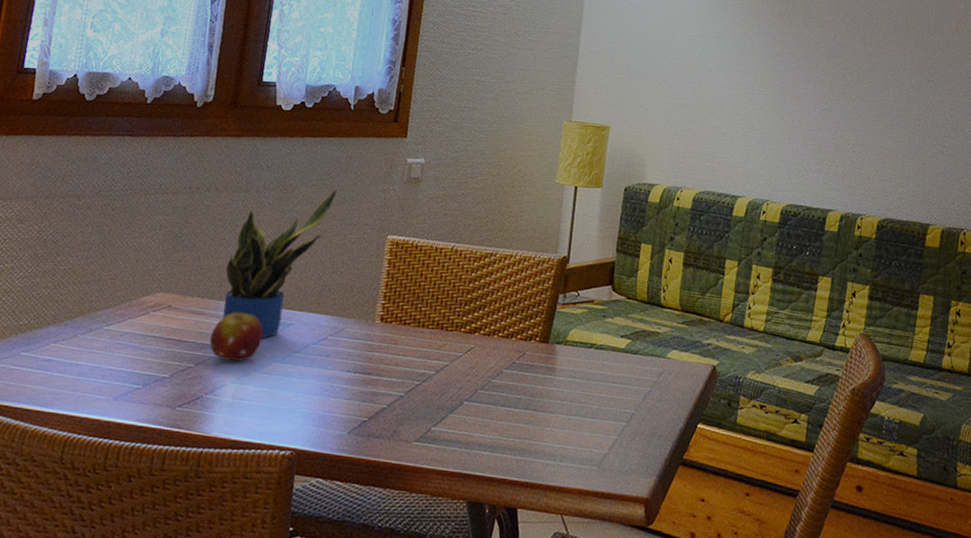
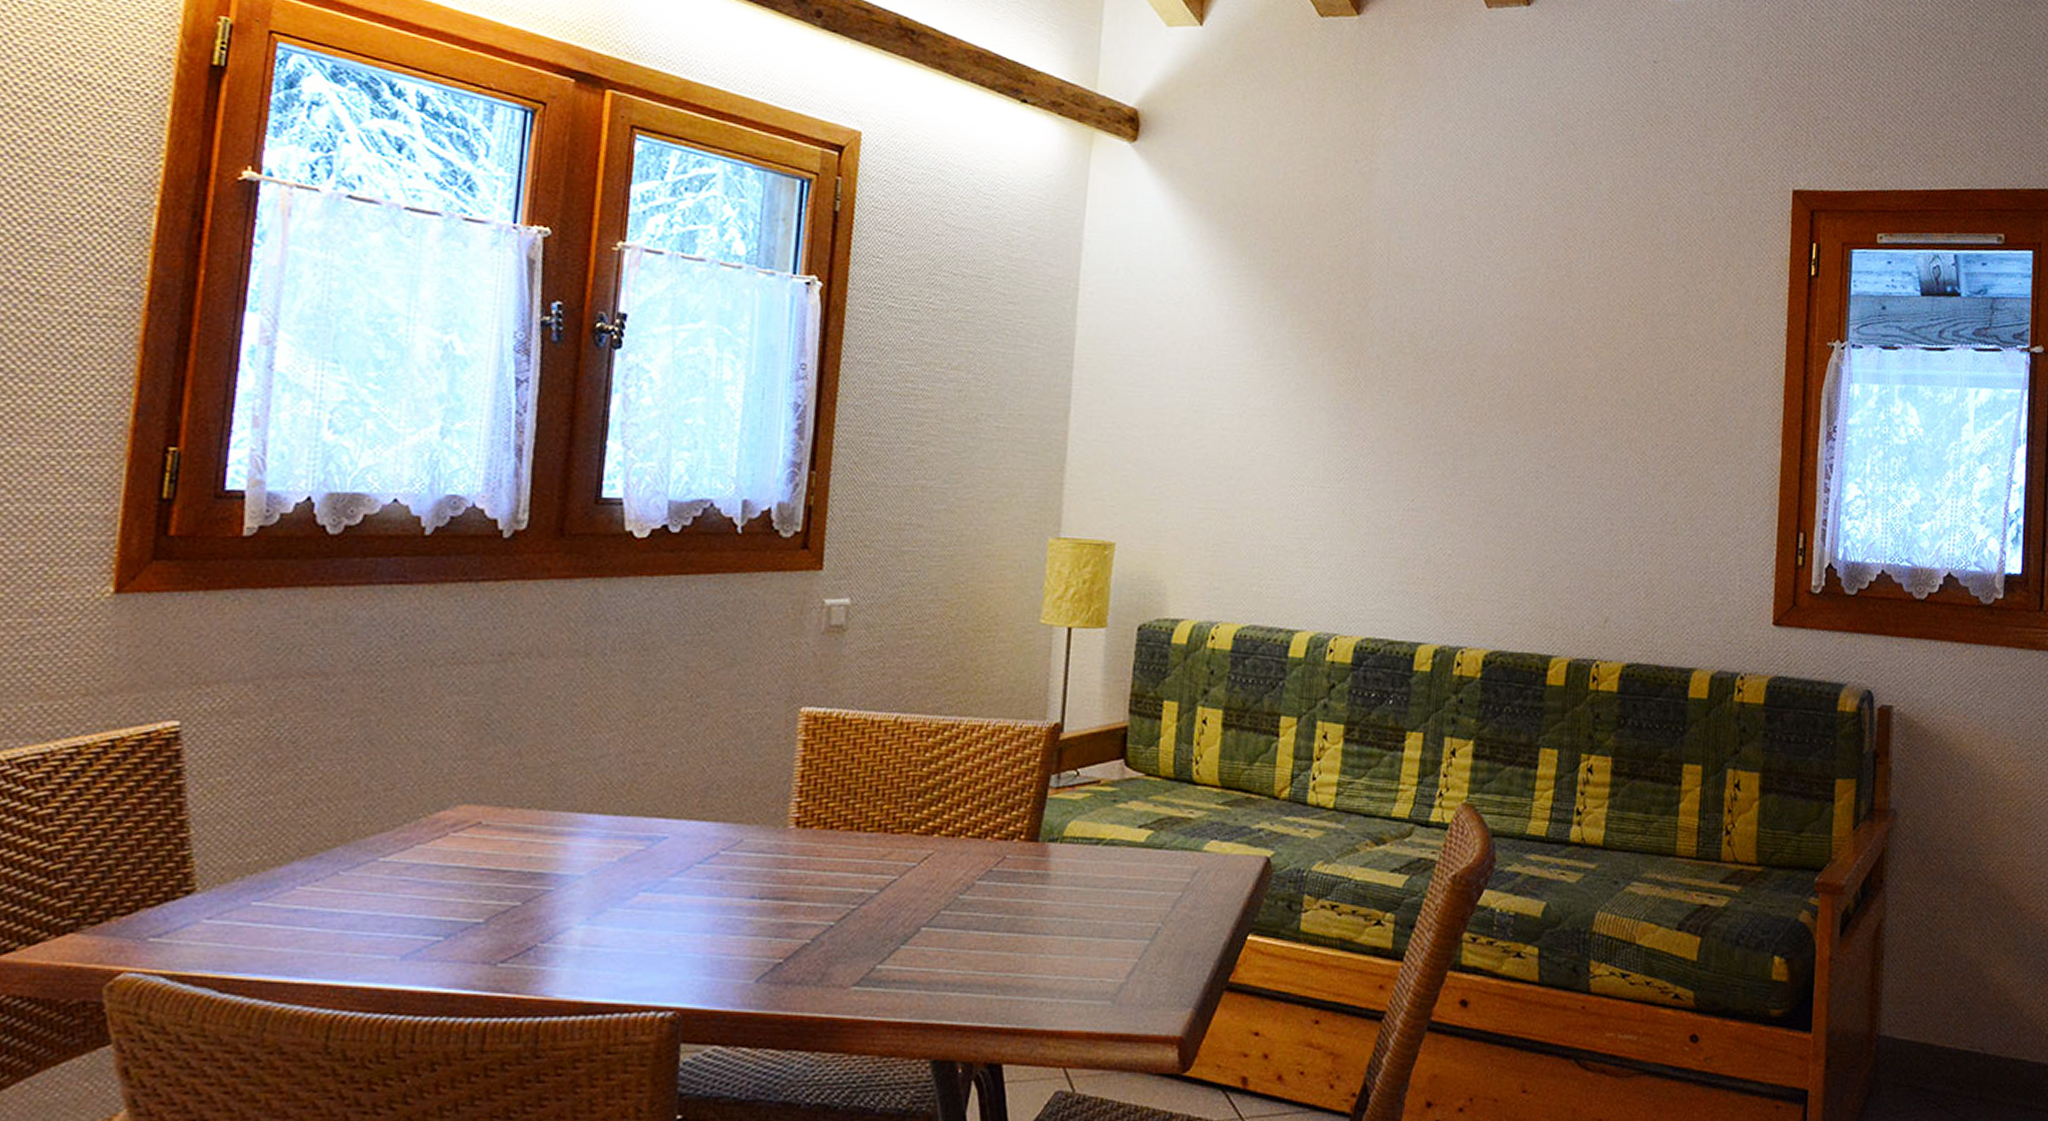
fruit: present [209,312,264,362] -> none [543,826,623,895]
potted plant: present [223,190,337,338] -> none [561,647,723,859]

